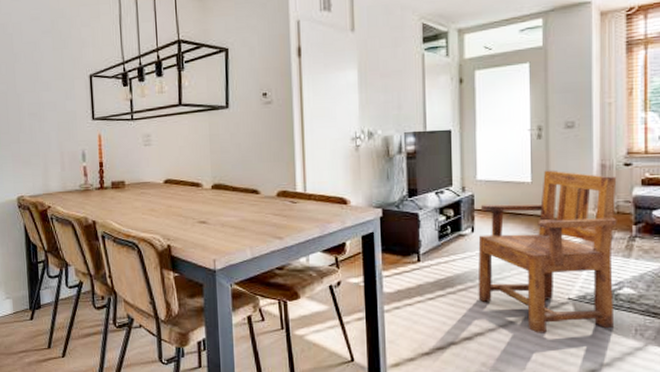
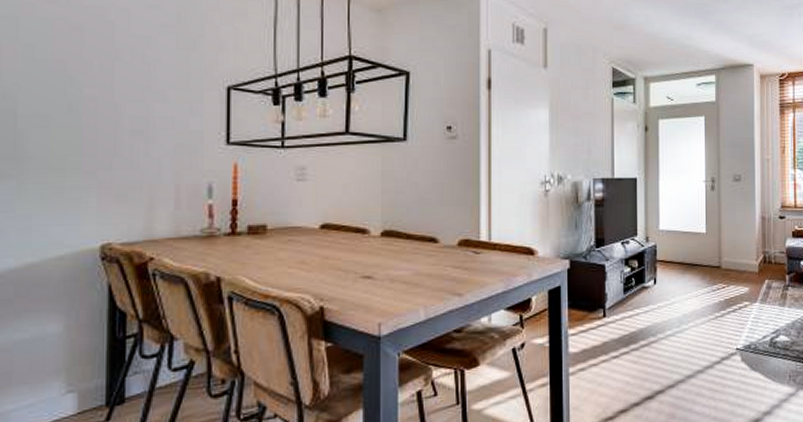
armchair: present [478,170,617,333] -> none [659,221,774,387]

